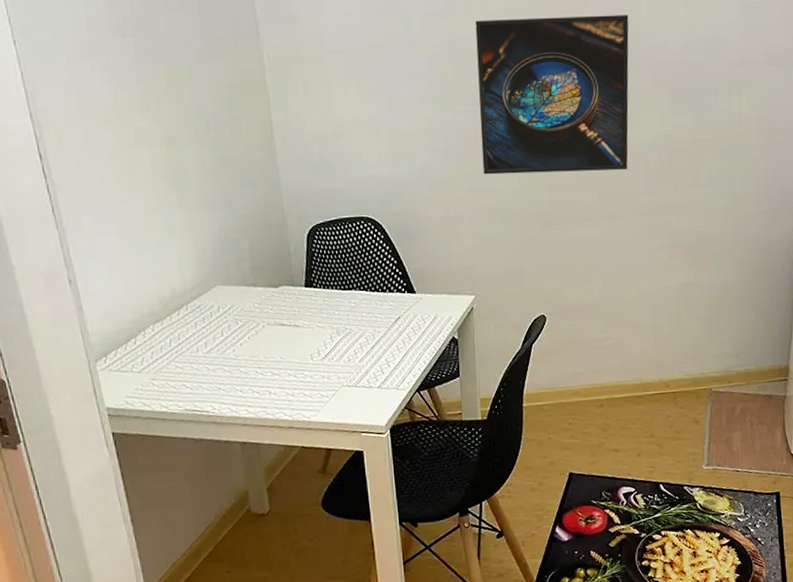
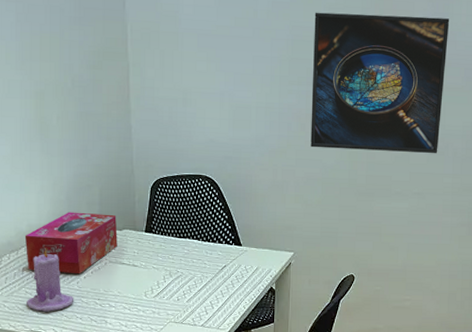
tissue box: none [168,270,275,342] -> present [24,212,118,273]
candle: none [178,315,232,387] -> present [27,248,74,312]

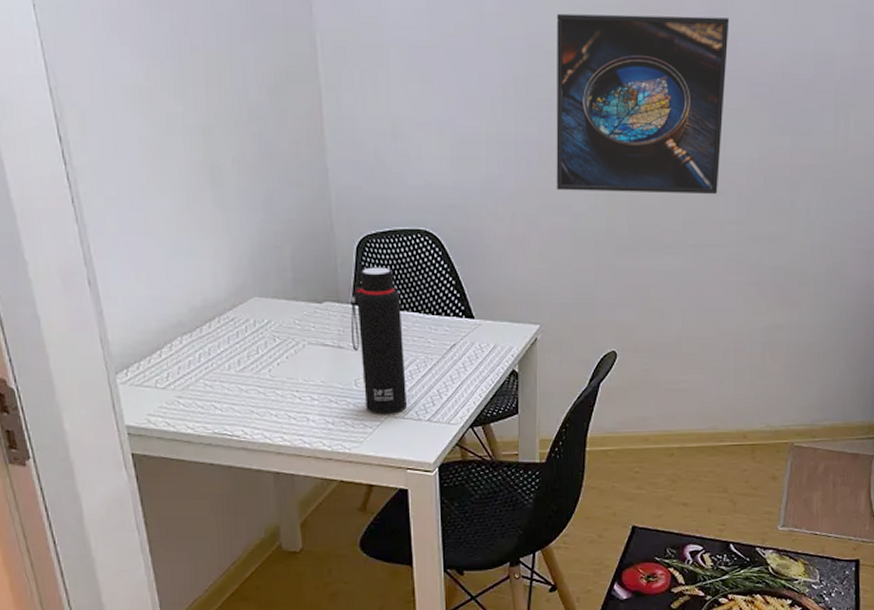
tissue box: present [24,212,118,273] -> none [199,281,317,359]
candle: present [27,248,74,312] -> none [206,328,267,409]
water bottle: none [144,203,185,320] -> present [351,267,407,414]

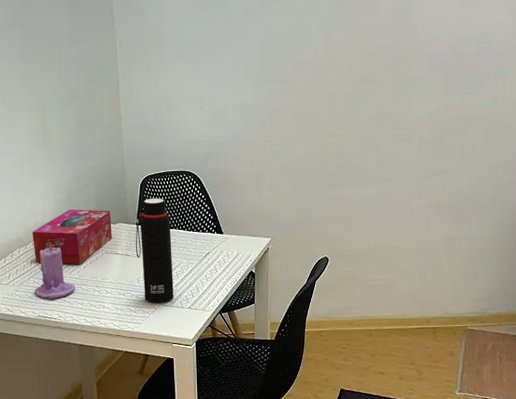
tissue box: none [199,281,317,359] -> present [32,209,112,264]
candle: none [206,328,267,409] -> present [35,242,76,299]
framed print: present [556,13,730,194] -> none [283,14,412,141]

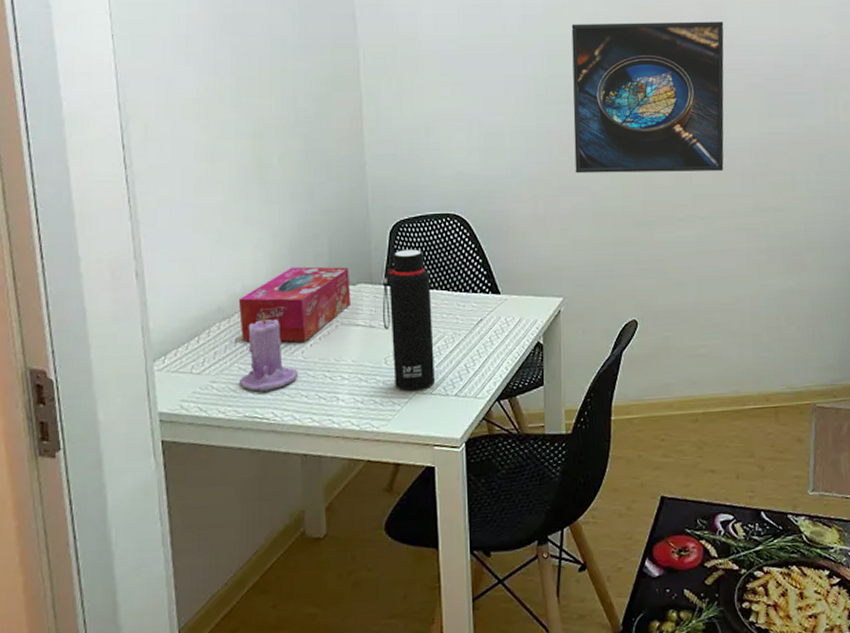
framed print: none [283,14,412,141] -> present [571,21,724,174]

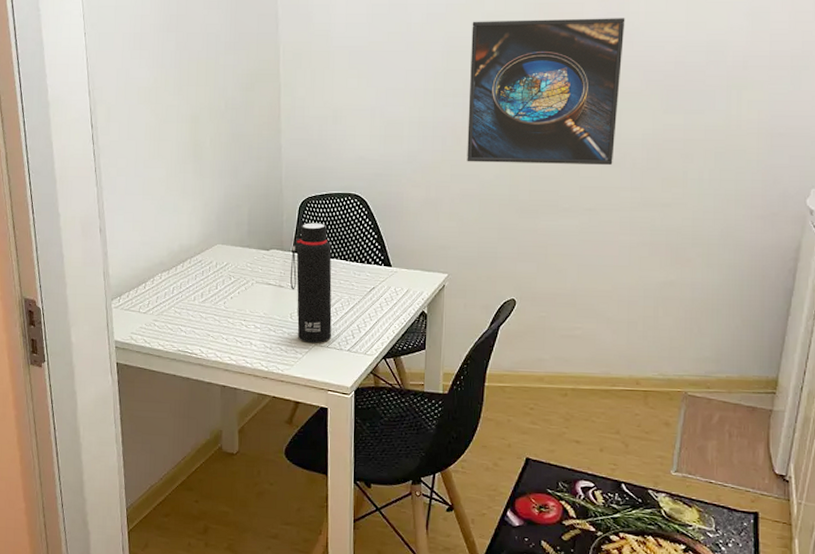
tissue box: present [238,266,351,342] -> none [176,232,265,294]
candle: present [240,313,299,392] -> none [175,268,221,332]

